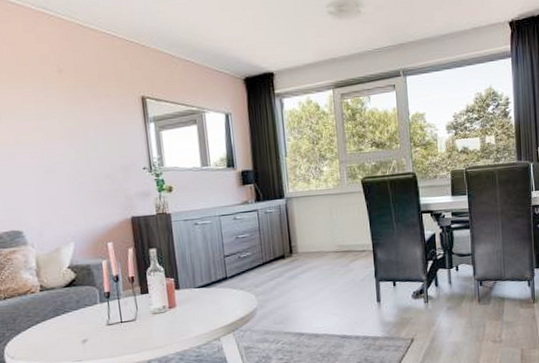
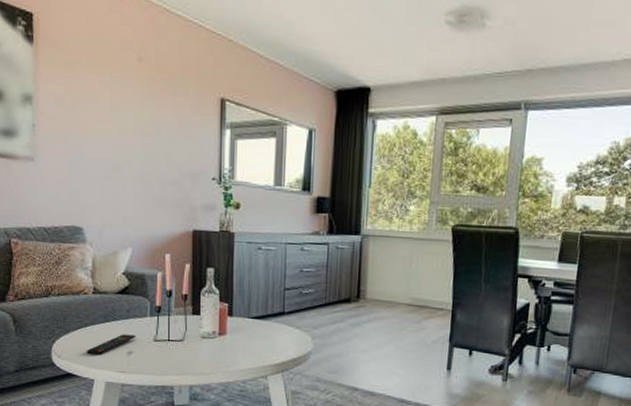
remote control: none [40,323,89,351] -> present [86,334,136,356]

